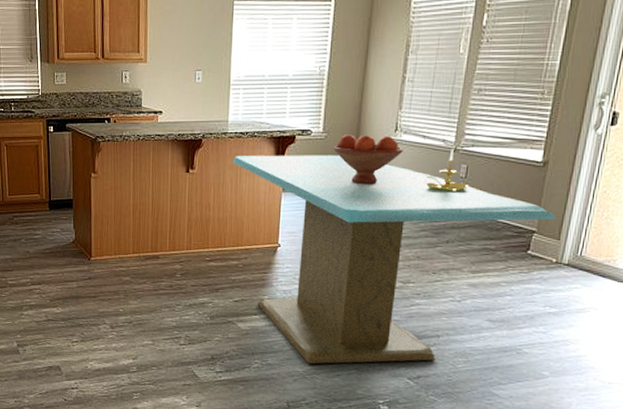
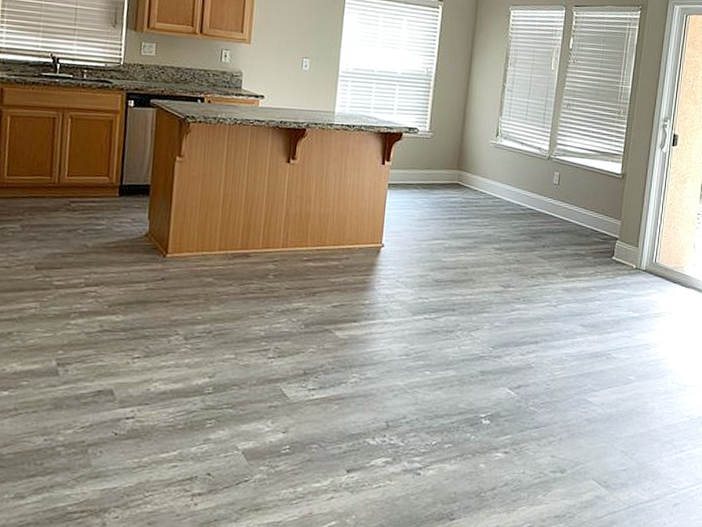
dining table: present [232,155,556,364] -> none [337,149,634,377]
fruit bowl: present [333,134,403,185] -> none [439,135,504,187]
candle holder: present [422,149,470,193] -> none [521,157,562,199]

